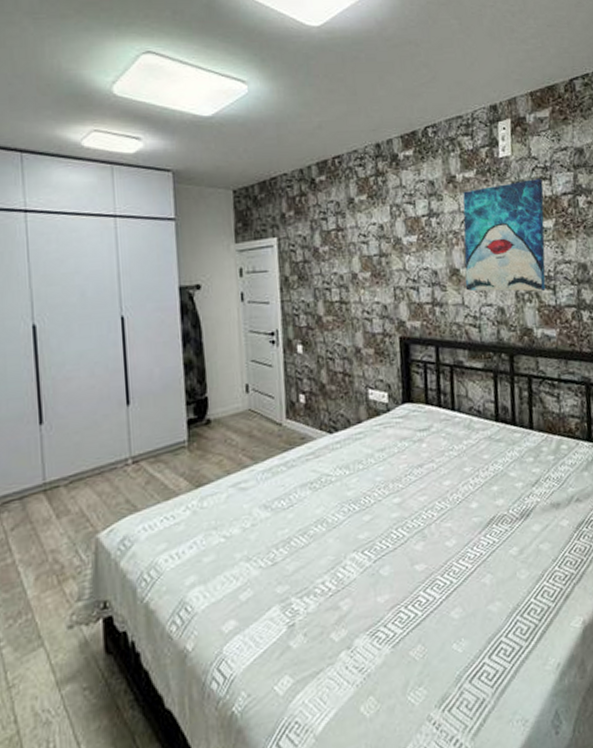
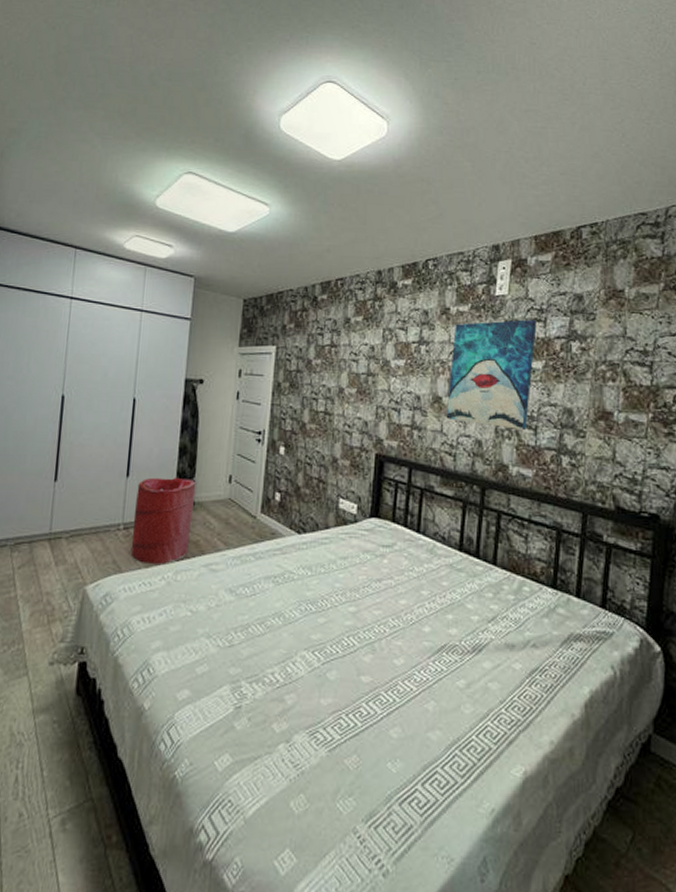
laundry hamper: none [141,395,212,497] -> present [131,477,196,564]

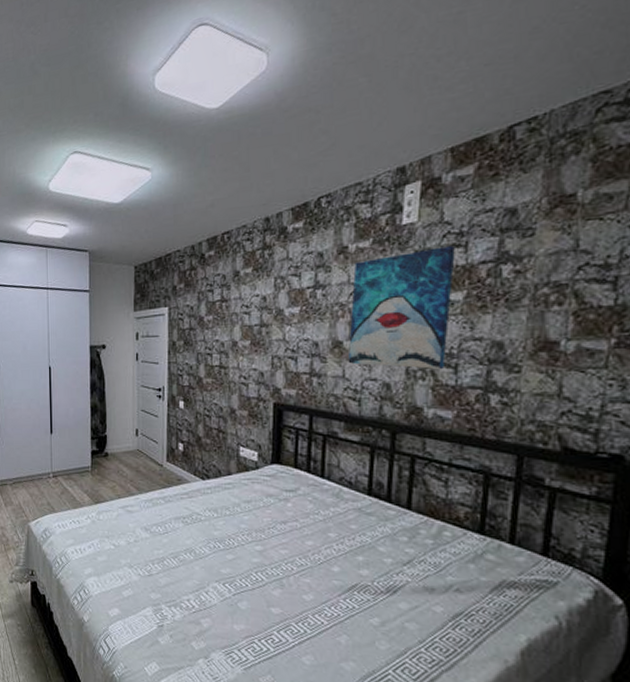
laundry hamper: present [131,477,196,564] -> none [59,433,108,506]

